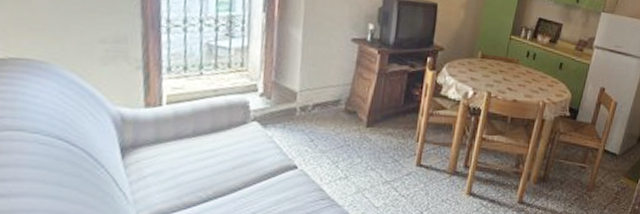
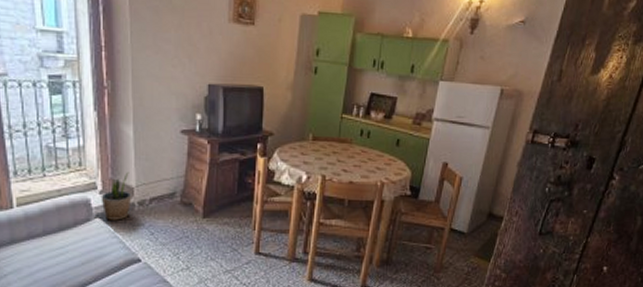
potted plant: none [261,76,294,125] -> present [101,172,131,220]

